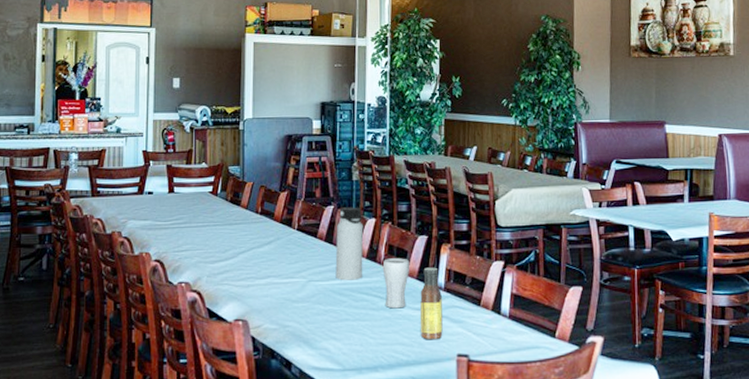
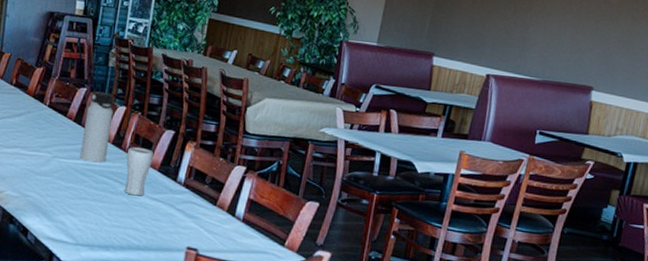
sauce bottle: present [420,267,443,340] -> none [154,161,181,231]

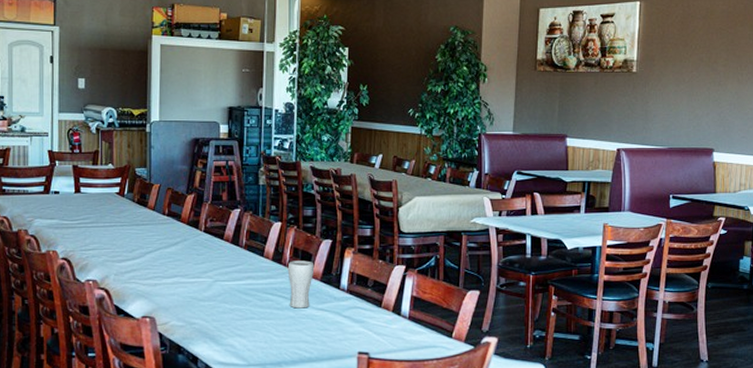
water bottle: present [80,91,114,163] -> none [241,210,270,281]

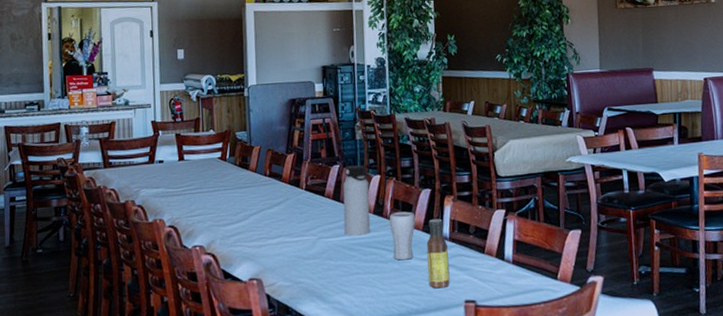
water bottle: none [241,210,270,281] -> present [343,165,370,236]
sauce bottle: none [323,270,345,339] -> present [426,218,450,289]

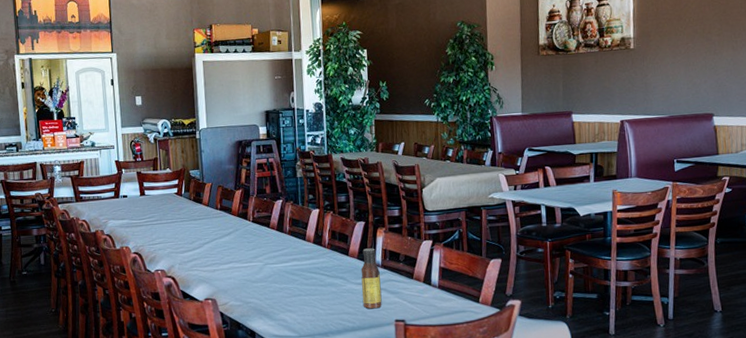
water bottle: present [343,165,370,236] -> none [285,200,311,263]
drinking glass: present [389,211,416,261] -> none [327,241,351,284]

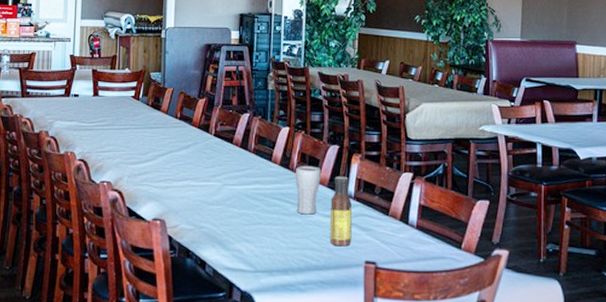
drinking glass: none [327,241,351,284] -> present [295,166,322,215]

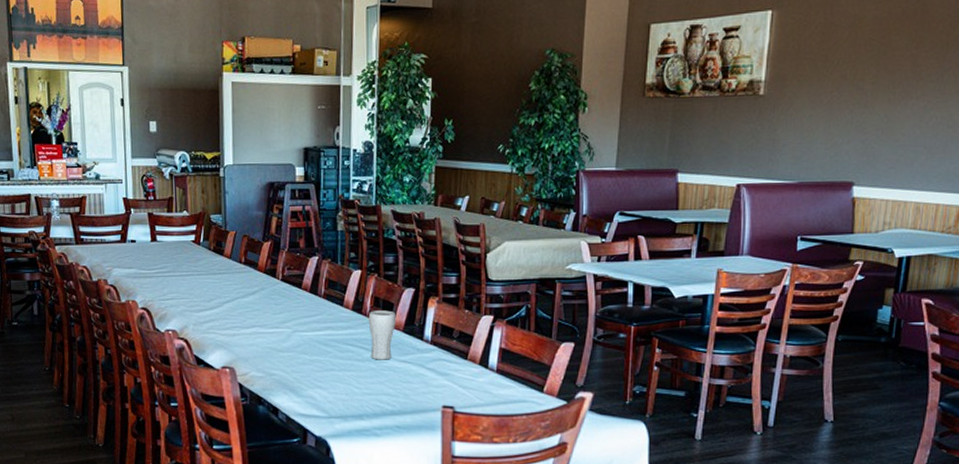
sauce bottle: present [329,176,352,247] -> none [405,320,429,392]

